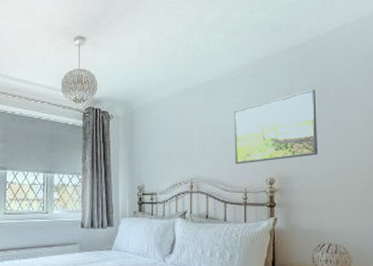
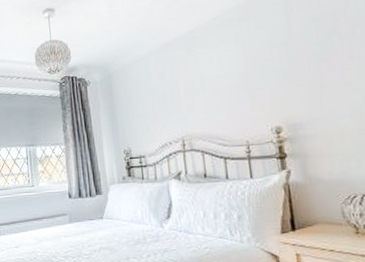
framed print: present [234,88,317,164] -> none [224,21,333,116]

